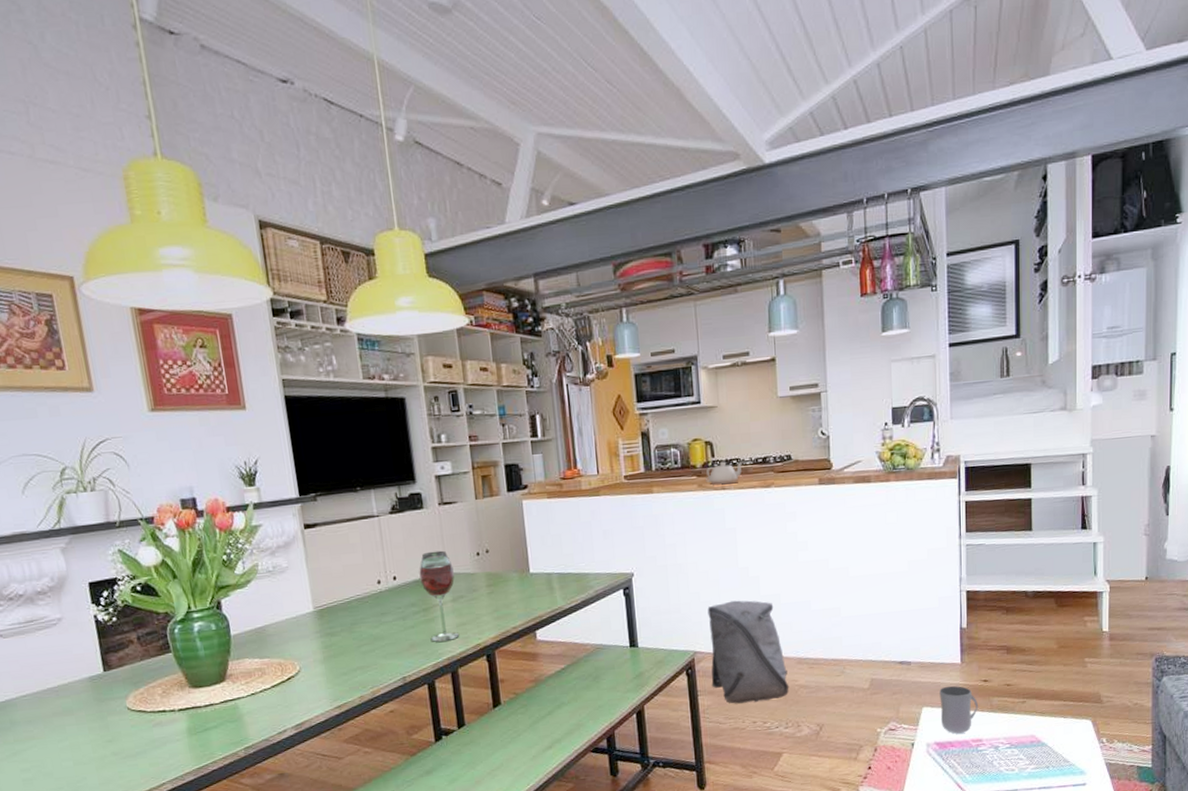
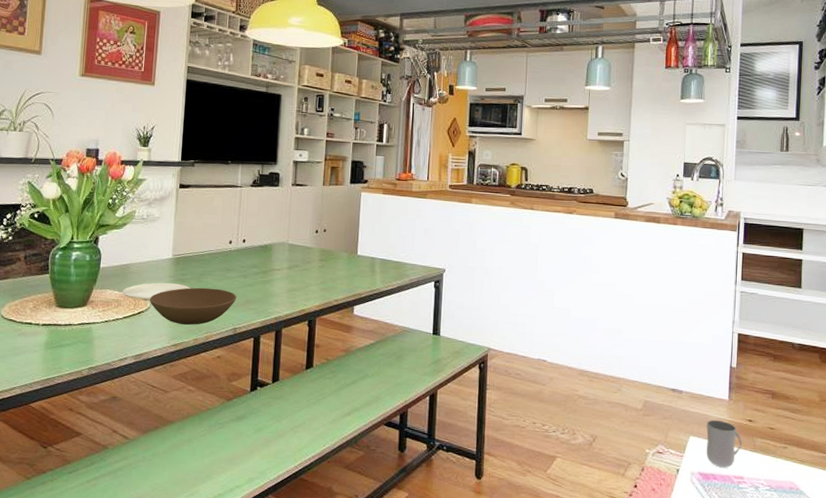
plate: none [263,638,344,664] -> present [122,282,191,301]
bowl: none [297,637,400,684] -> present [149,287,237,325]
wineglass: present [419,550,460,642] -> none [263,223,294,303]
teapot: present [706,461,743,486] -> none [518,185,552,206]
backpack: present [707,600,789,704] -> none [500,308,570,405]

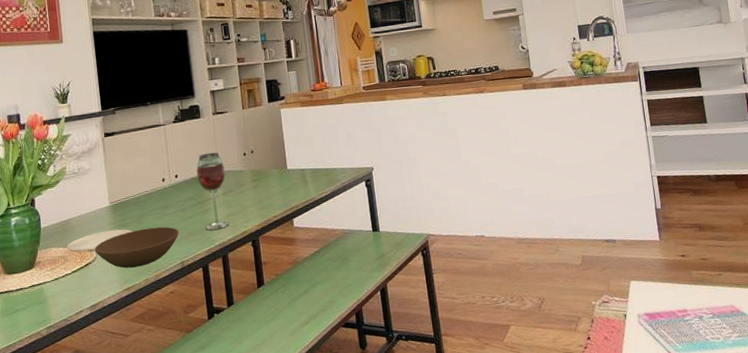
wineglass: none [263,223,294,303] -> present [196,152,230,230]
mug: present [706,419,743,468] -> none [643,260,680,305]

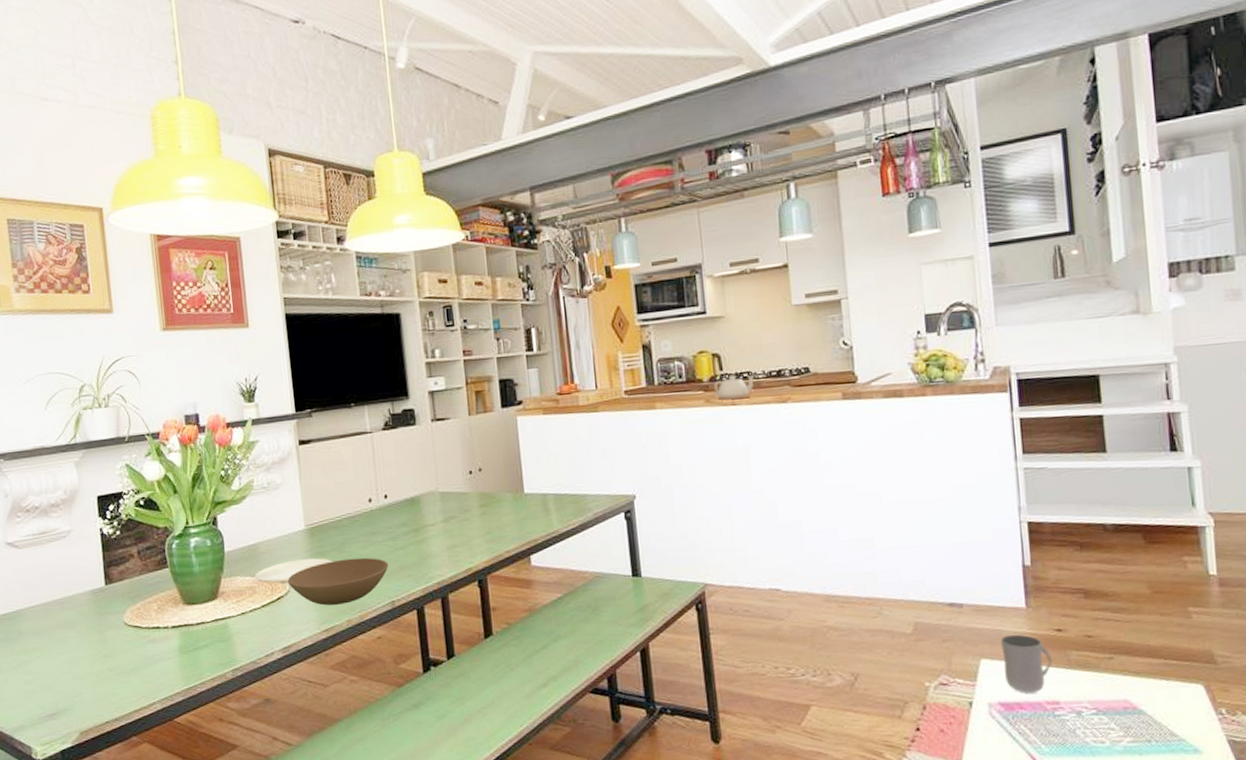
wineglass: present [196,152,230,230] -> none [410,468,451,565]
teapot: none [429,72,460,93] -> present [714,374,755,401]
mug: none [643,260,680,305] -> present [1001,634,1053,694]

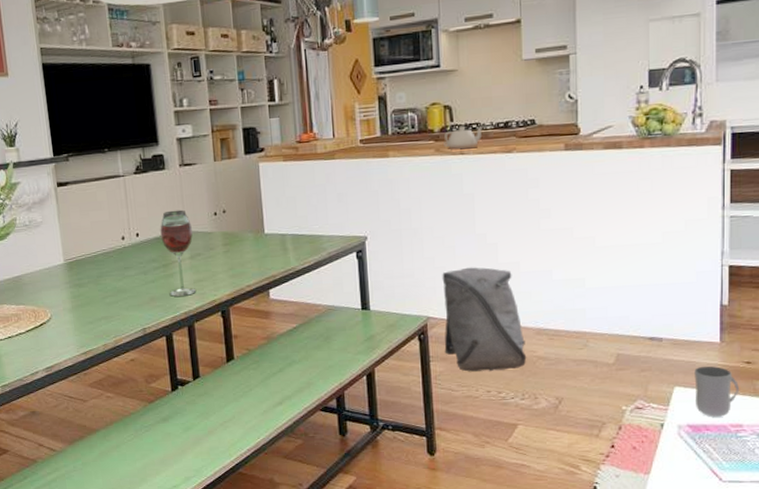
plate: present [254,558,333,584] -> none [19,289,90,311]
bowl: present [287,557,389,606] -> none [49,289,141,331]
wineglass: none [410,468,451,565] -> present [160,209,197,297]
backpack: none [718,527,816,646] -> present [442,267,527,372]

